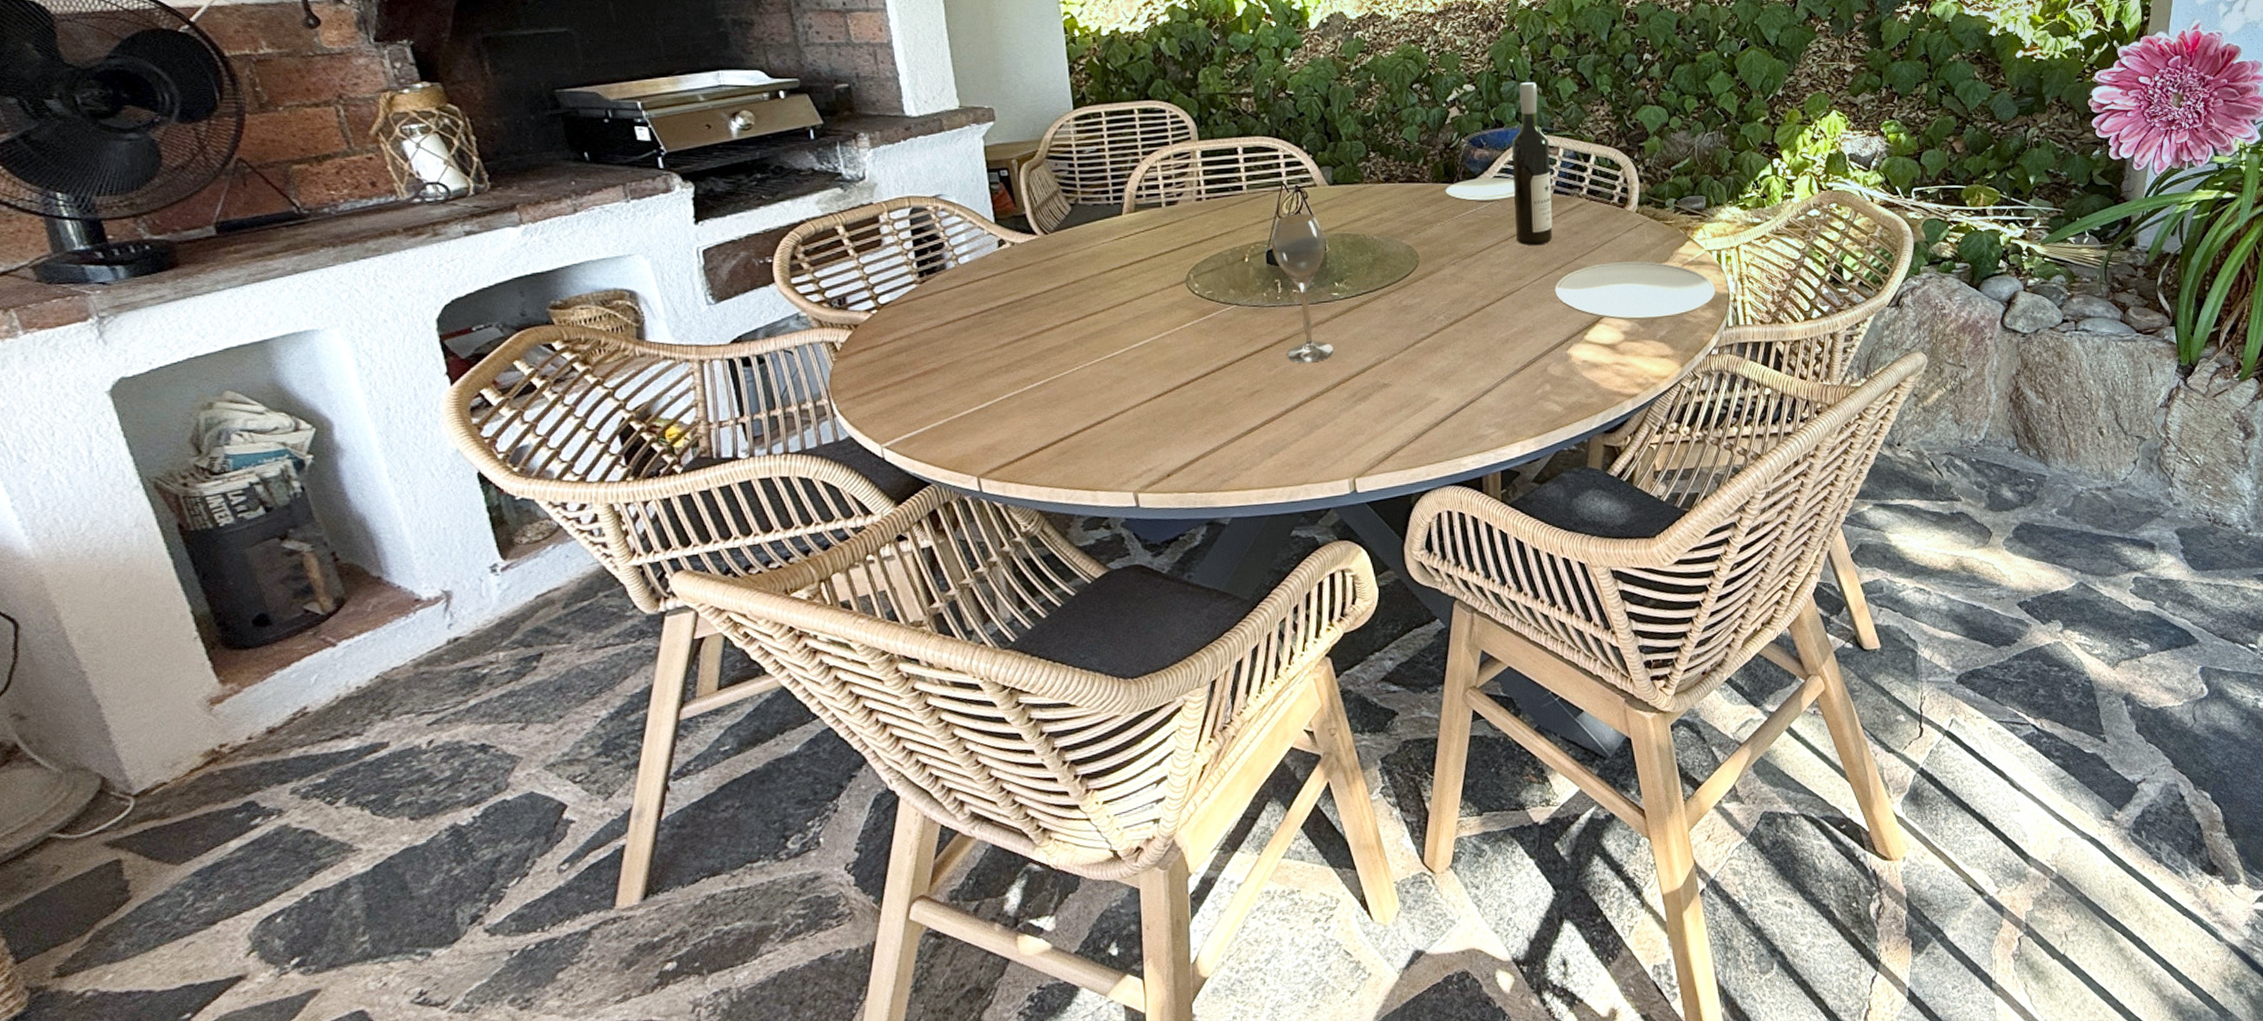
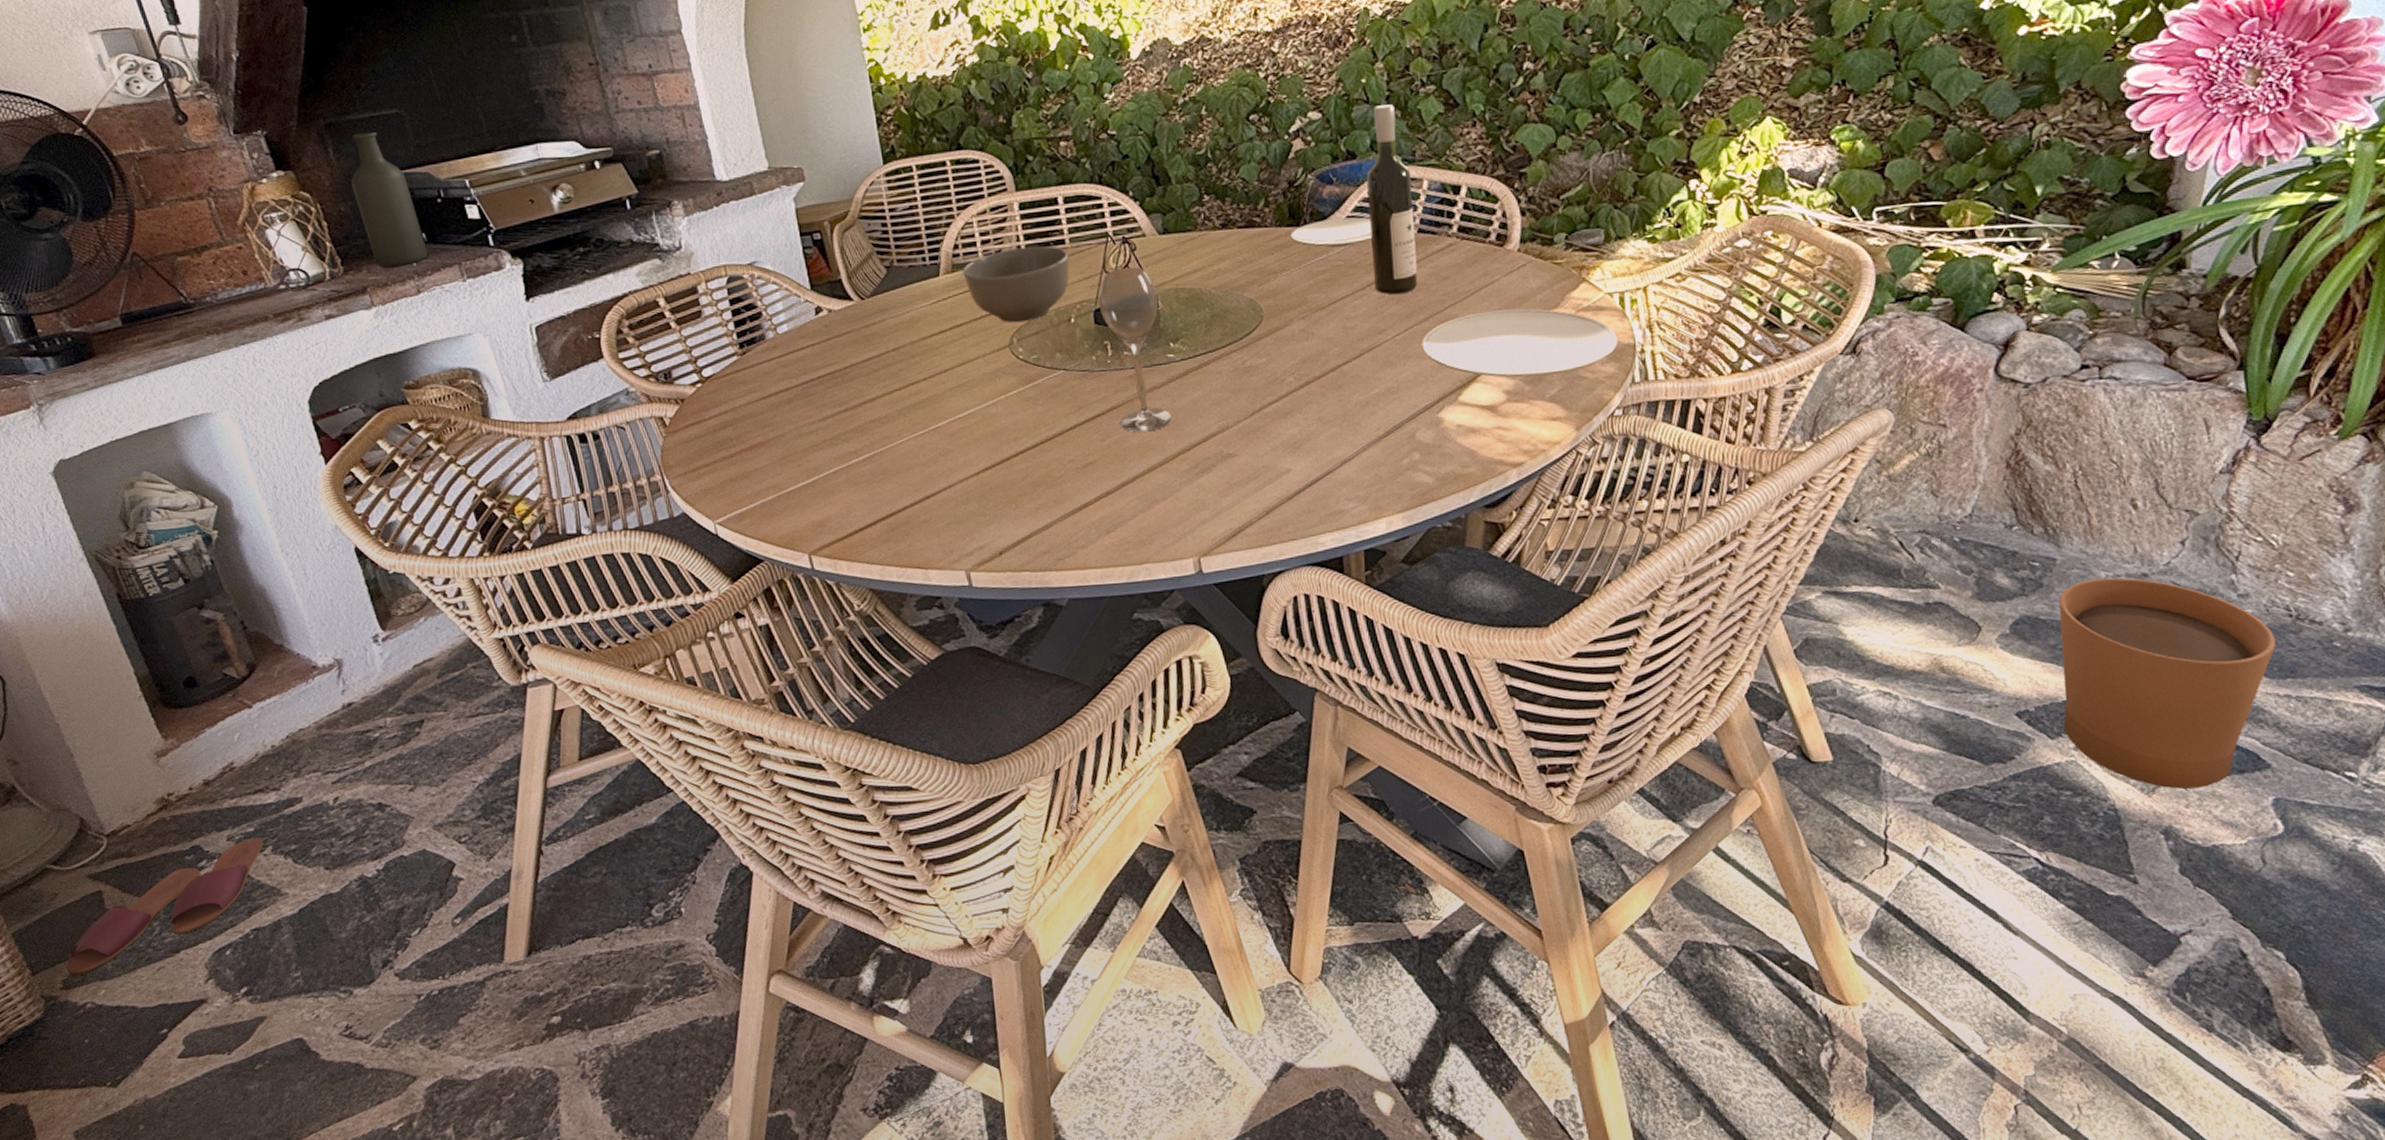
slippers: none [63,788,336,960] -> present [66,837,264,976]
bottle: none [508,48,588,186] -> present [351,131,428,268]
bowl: none [1145,190,1246,261] -> present [962,245,1070,323]
planter: none [2048,490,2200,663] -> present [2059,577,2277,789]

